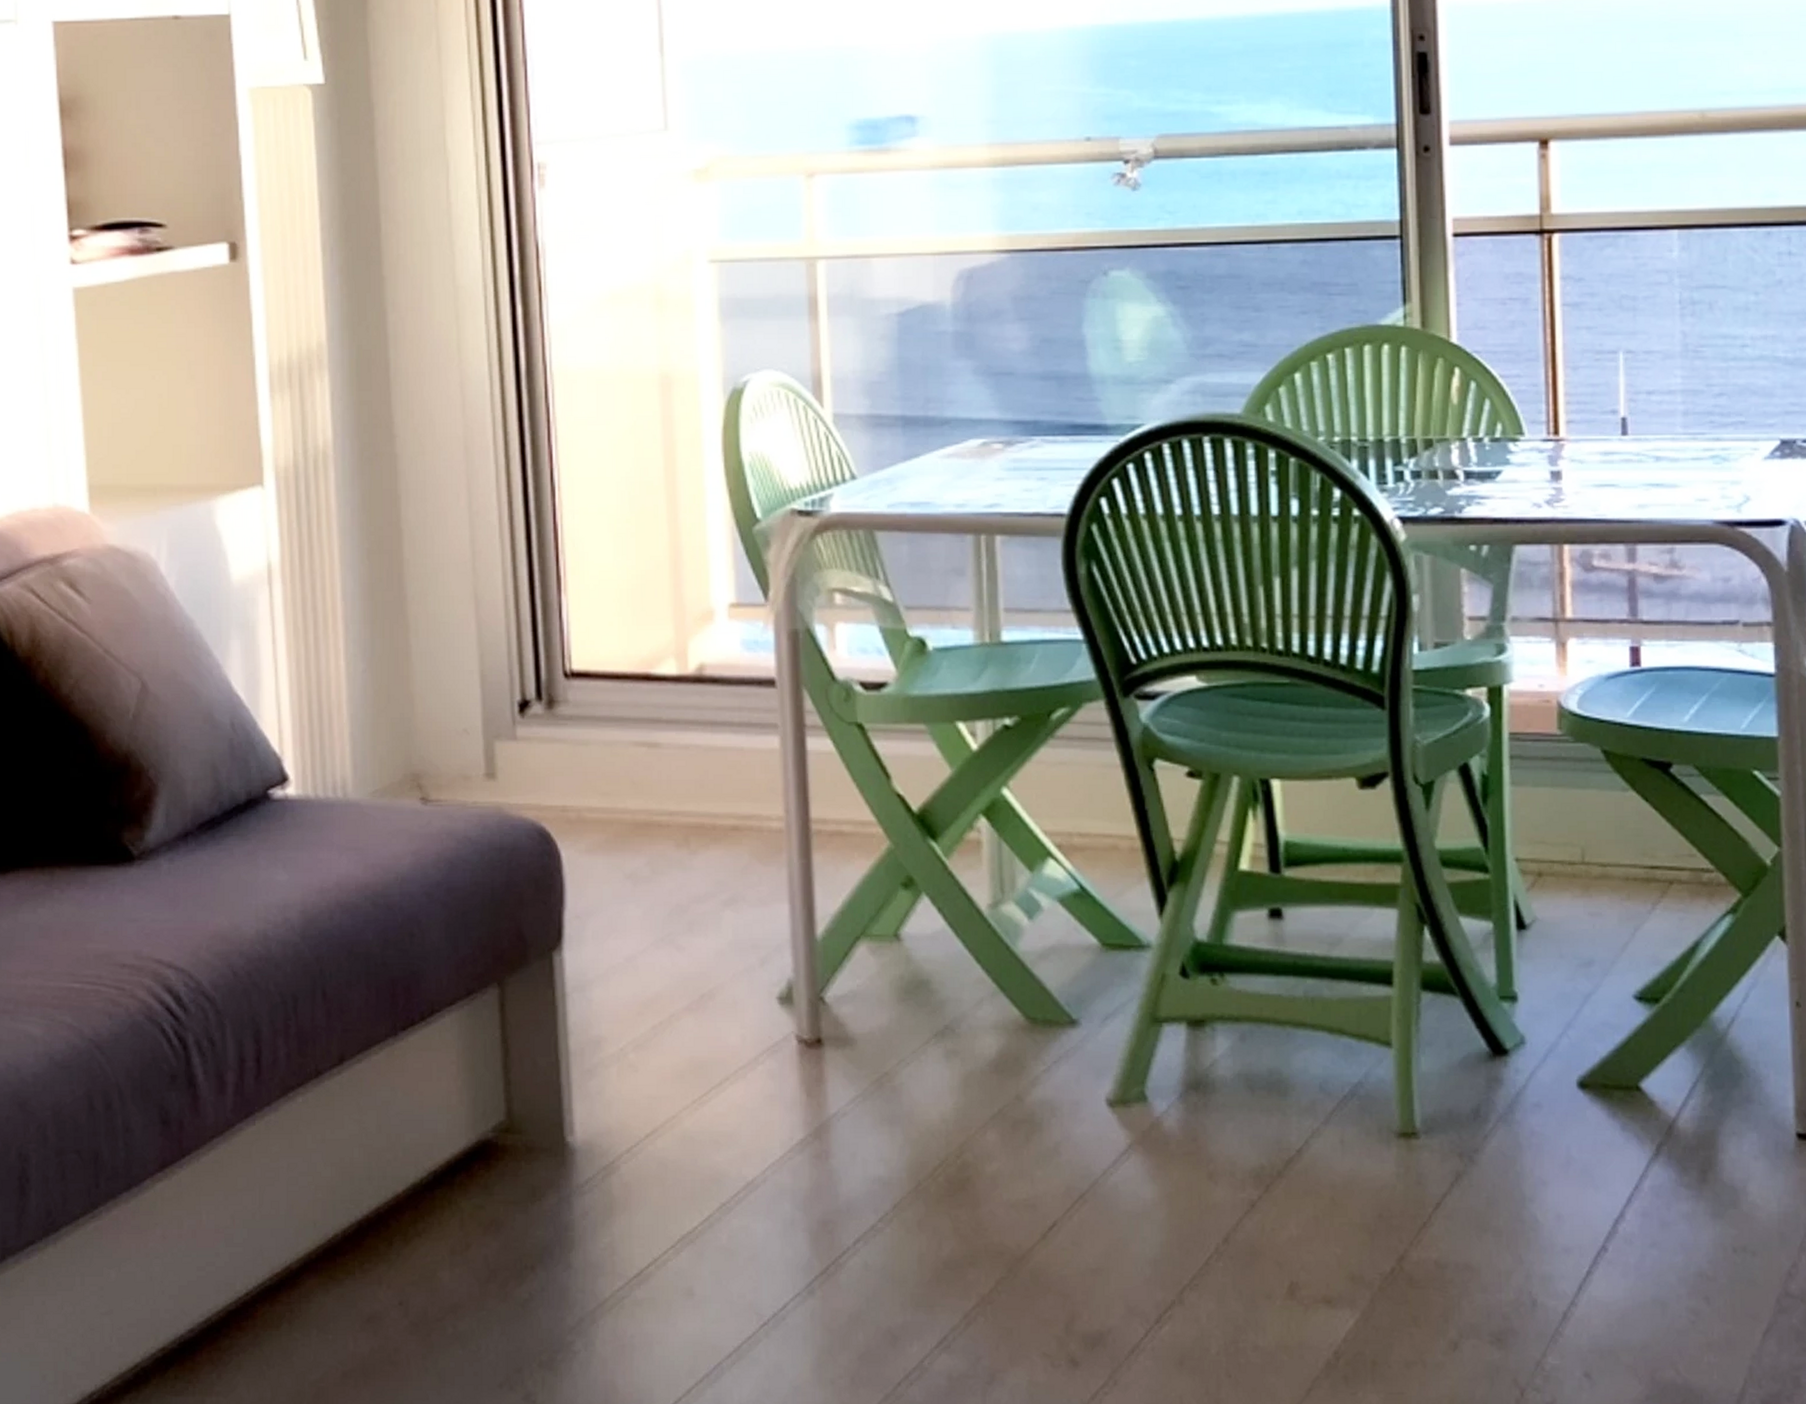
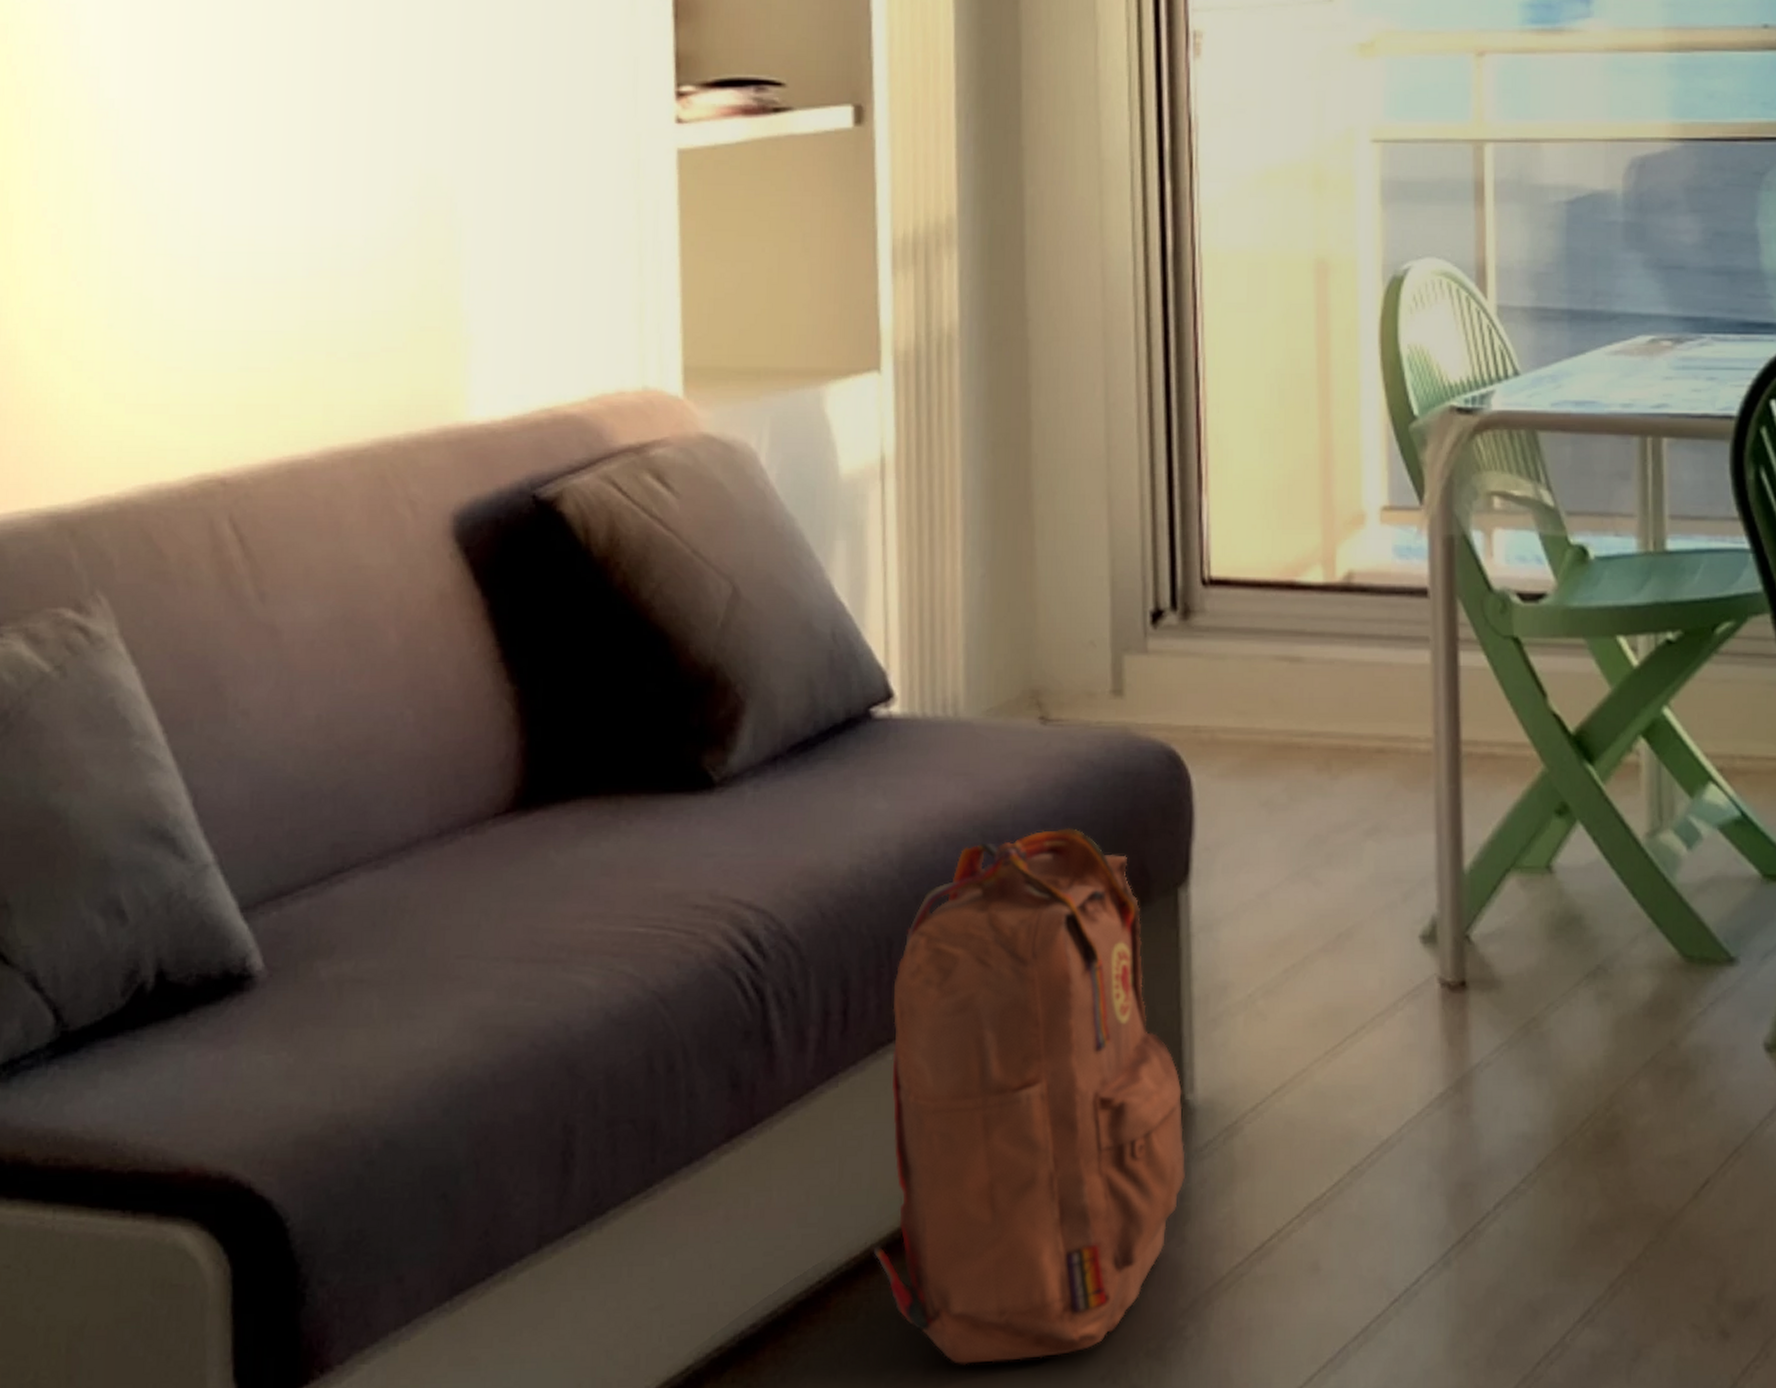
backpack: none [292,897,569,1370] -> present [873,827,1186,1366]

